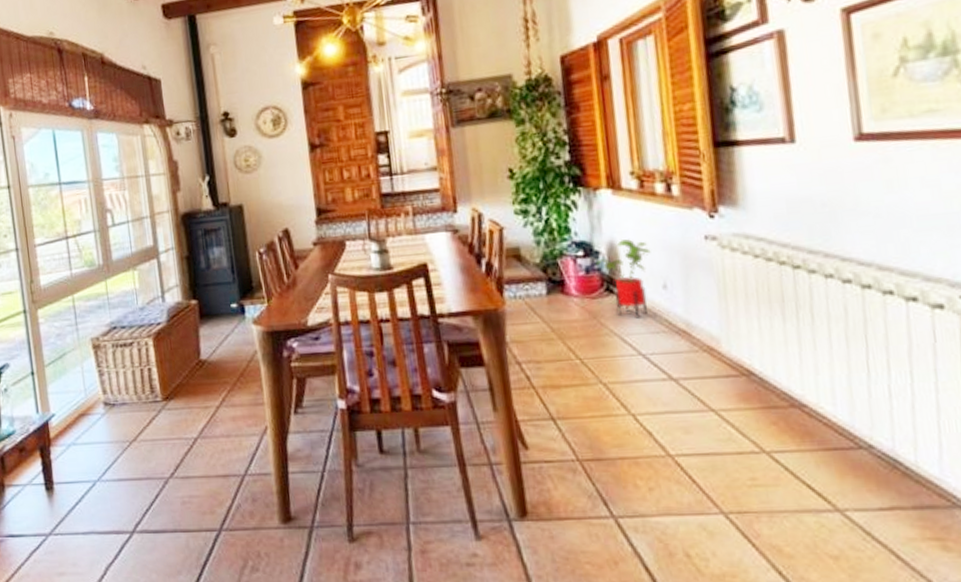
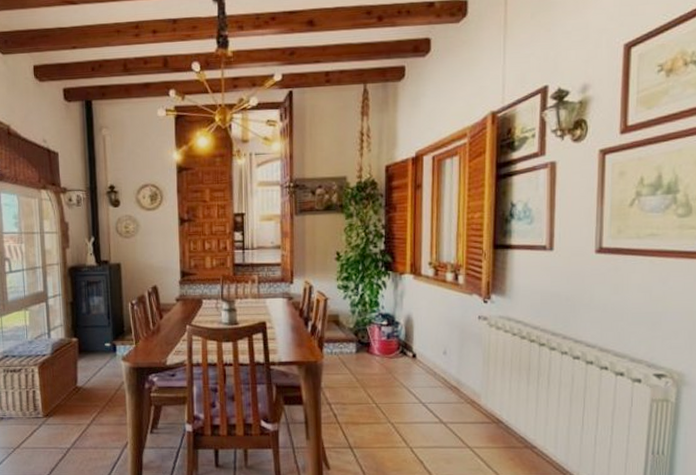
house plant: present [596,239,651,319] -> none [396,315,438,376]

